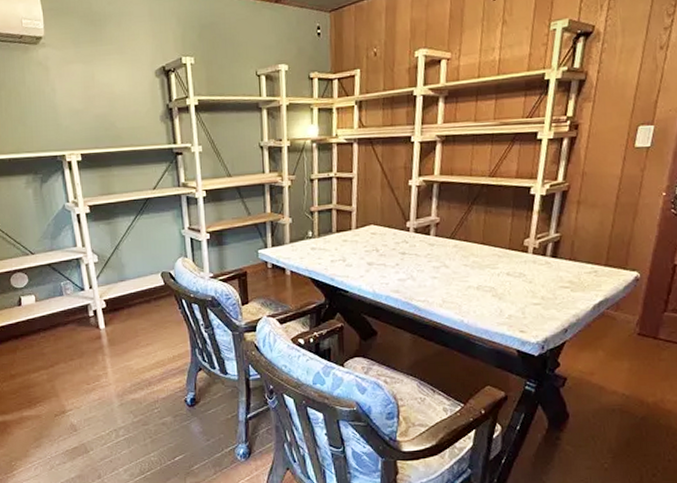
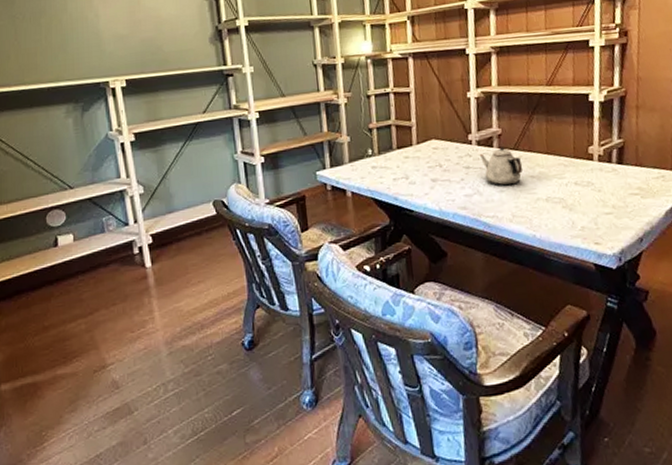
teapot: none [415,235,458,273] -> present [479,146,523,186]

